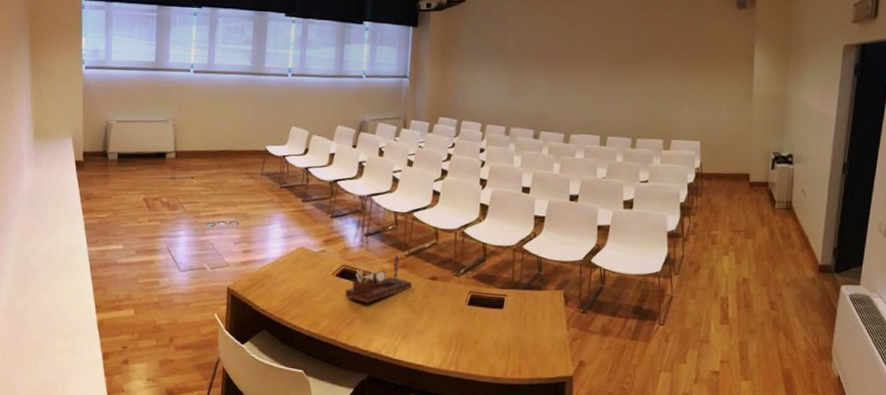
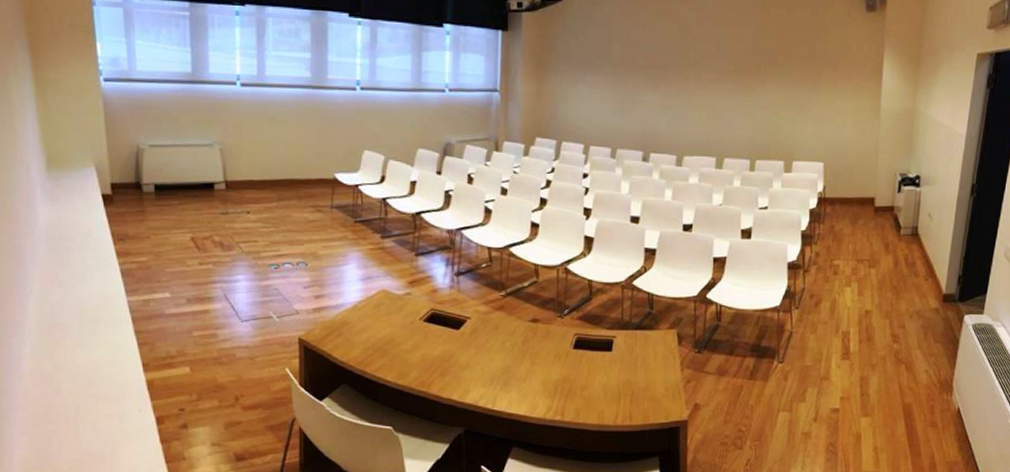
desk organizer: present [345,254,412,303] -> none [435,294,510,350]

